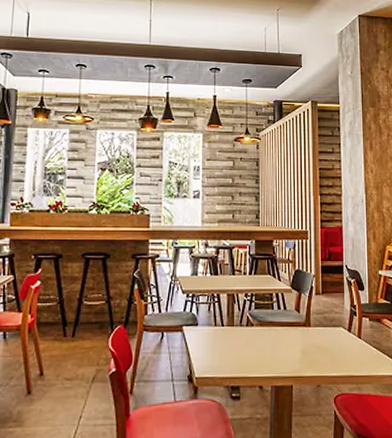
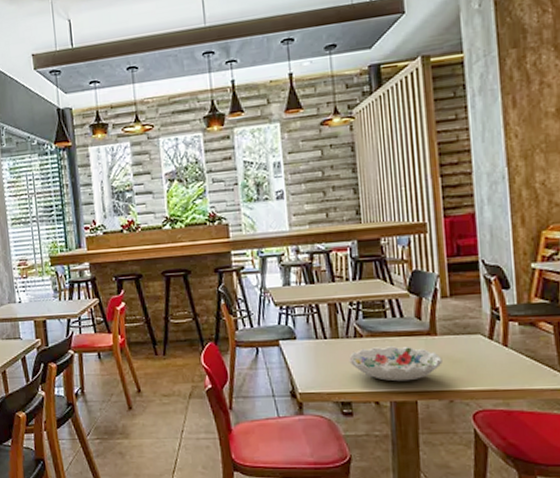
decorative bowl: none [240,335,314,368] -> present [349,346,443,382]

